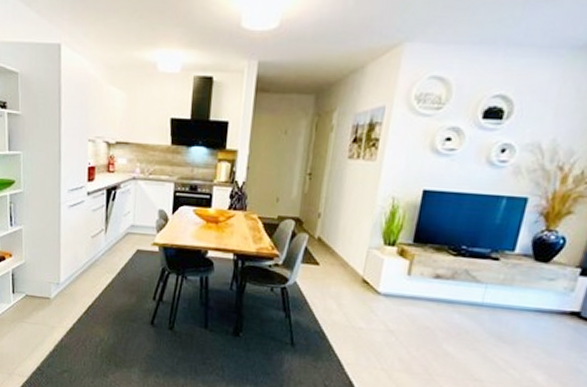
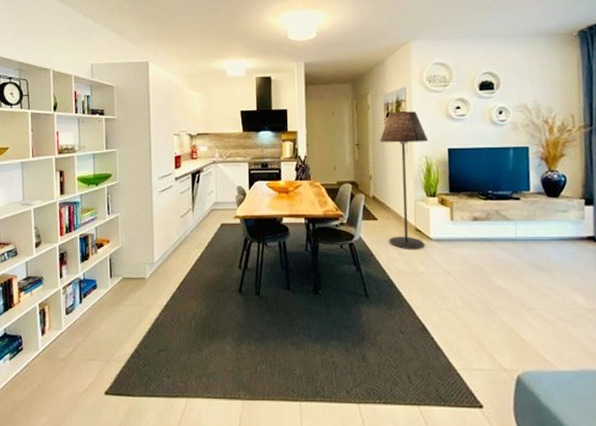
floor lamp: none [328,137,401,303] -> present [380,111,429,249]

